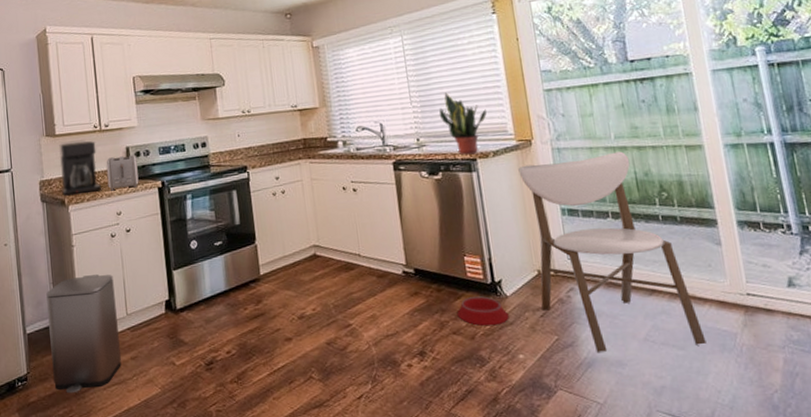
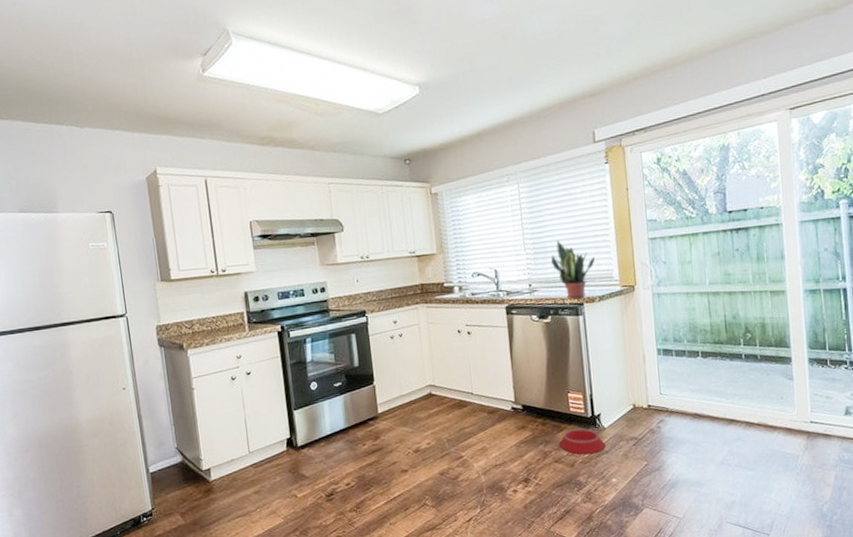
pedal bin: present [46,274,121,394] -> none [168,415,245,527]
coffee maker: present [59,141,102,196] -> none [175,286,221,340]
toaster: present [106,155,139,191] -> none [224,300,258,335]
dining chair: present [518,151,707,352] -> none [621,296,773,475]

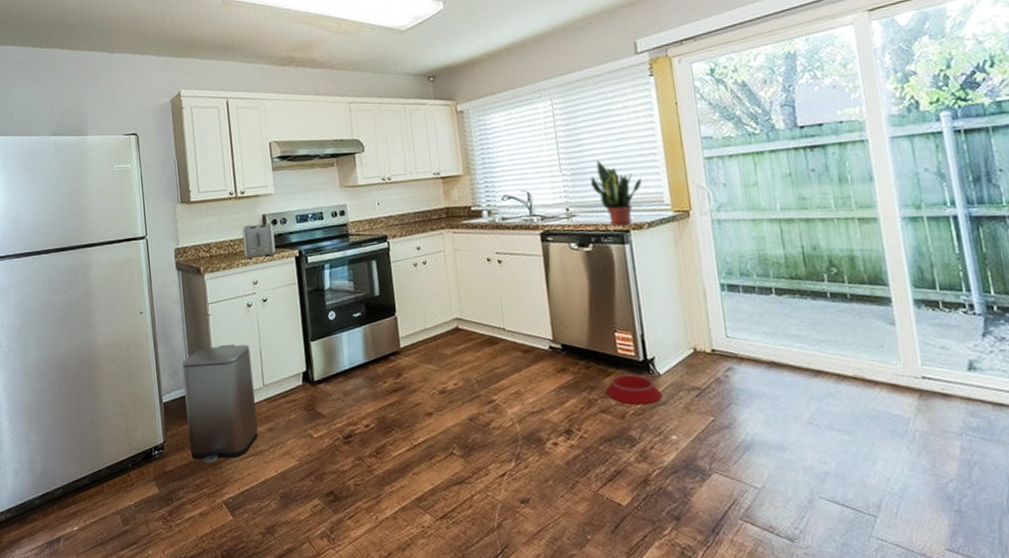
pedal bin: none [168,415,245,527] -> present [182,344,258,464]
toaster: none [224,300,258,335] -> present [242,223,276,260]

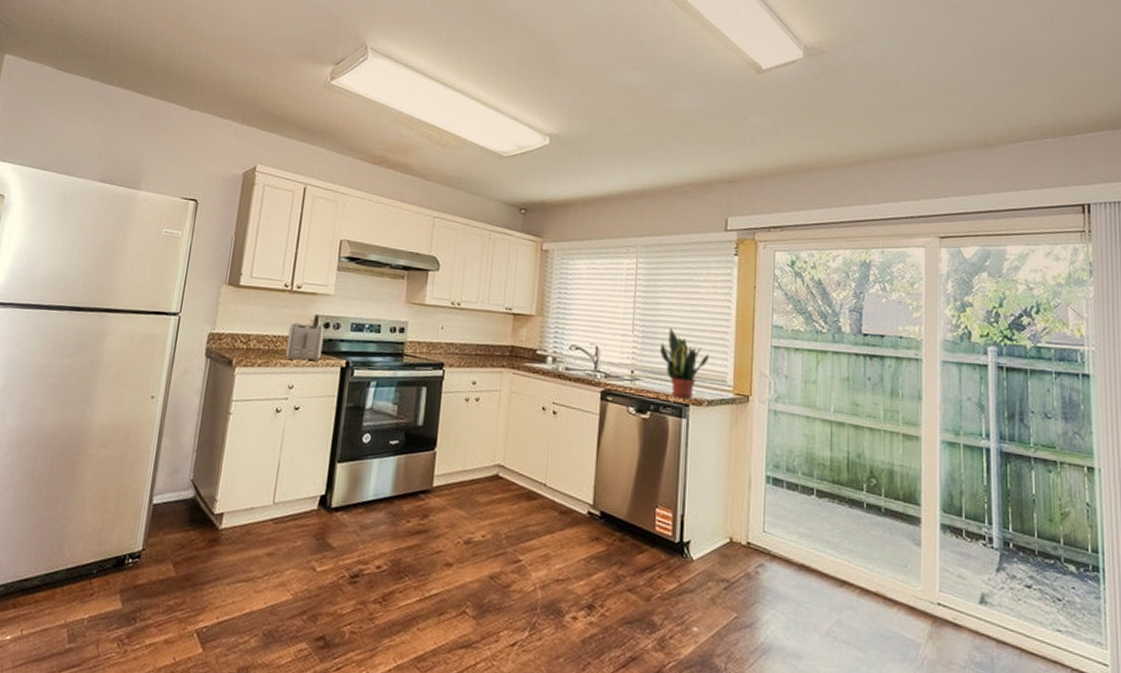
pedal bin: present [182,344,258,464] -> none [170,449,268,583]
pet bowl: present [606,374,662,405] -> none [636,553,691,590]

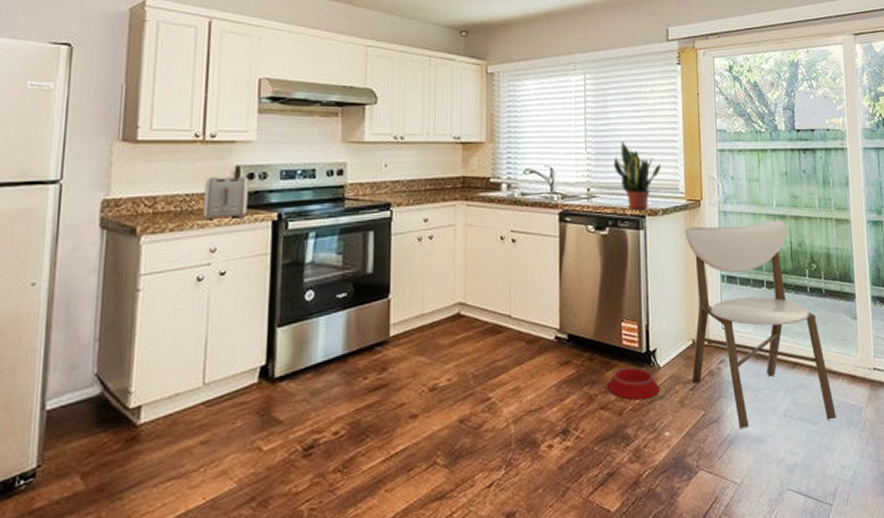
pet bowl: none [636,553,691,590] -> present [607,367,660,401]
dining chair: none [727,422,888,651] -> present [685,220,836,428]

